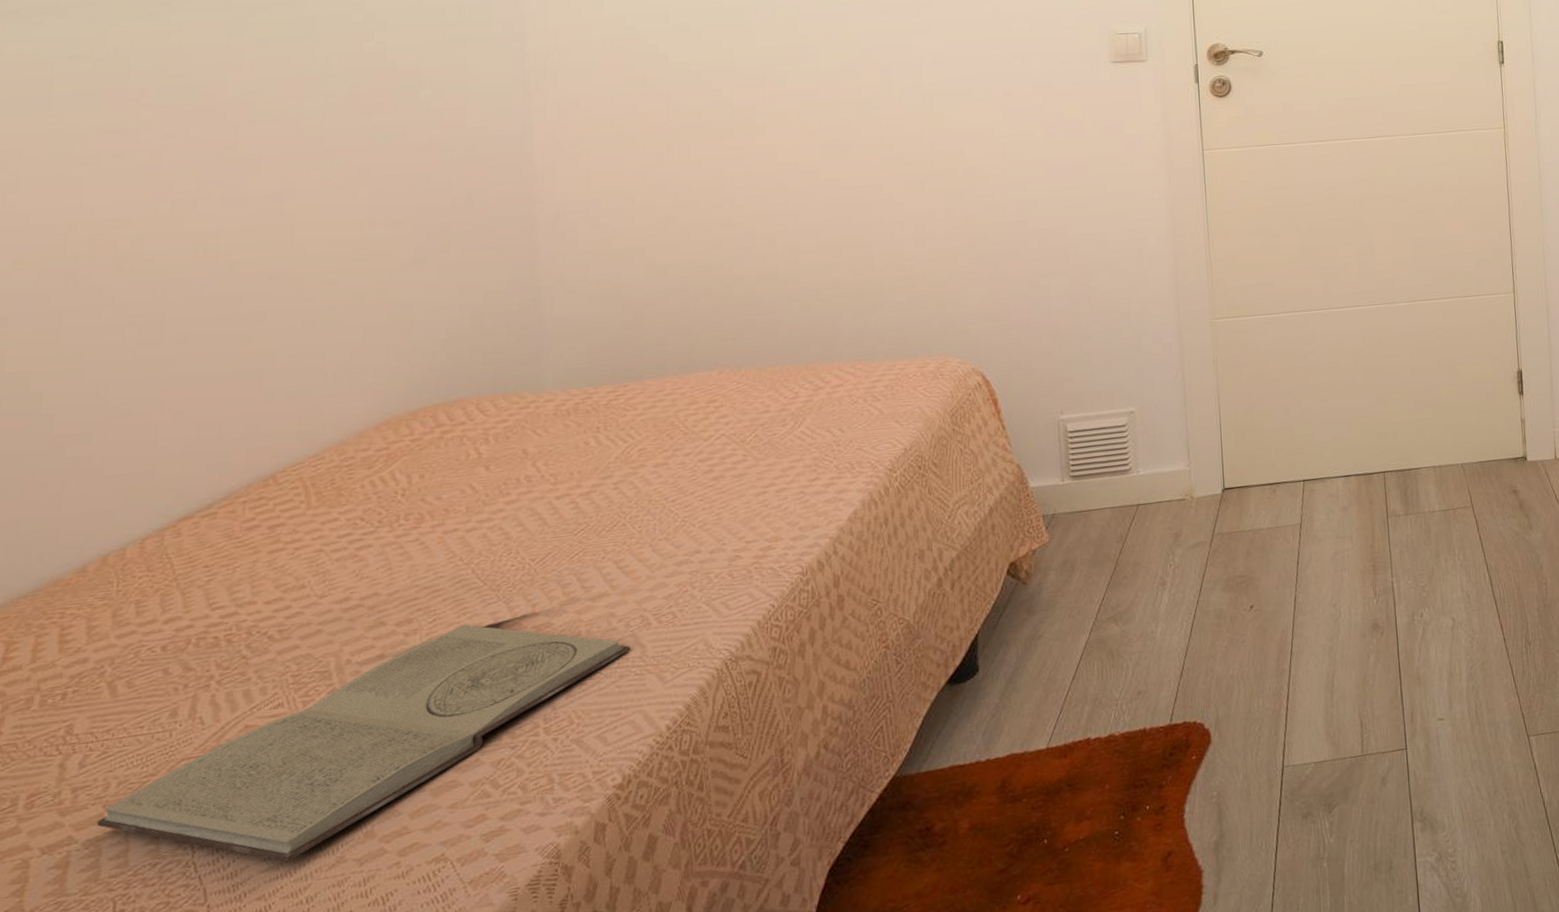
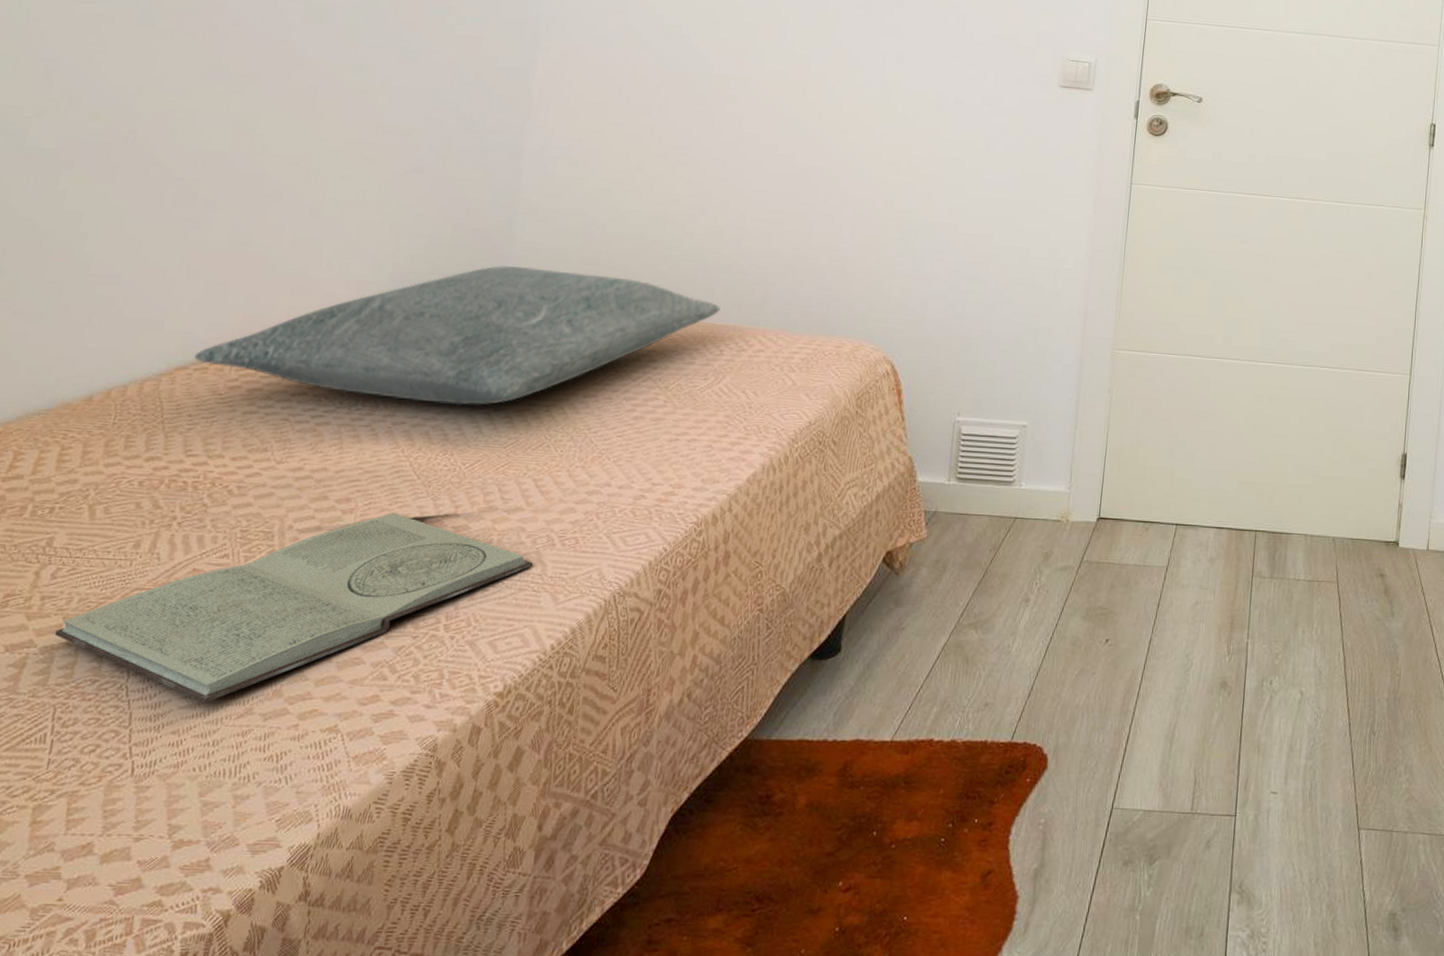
pillow: none [198,336,787,511] -> present [194,266,721,406]

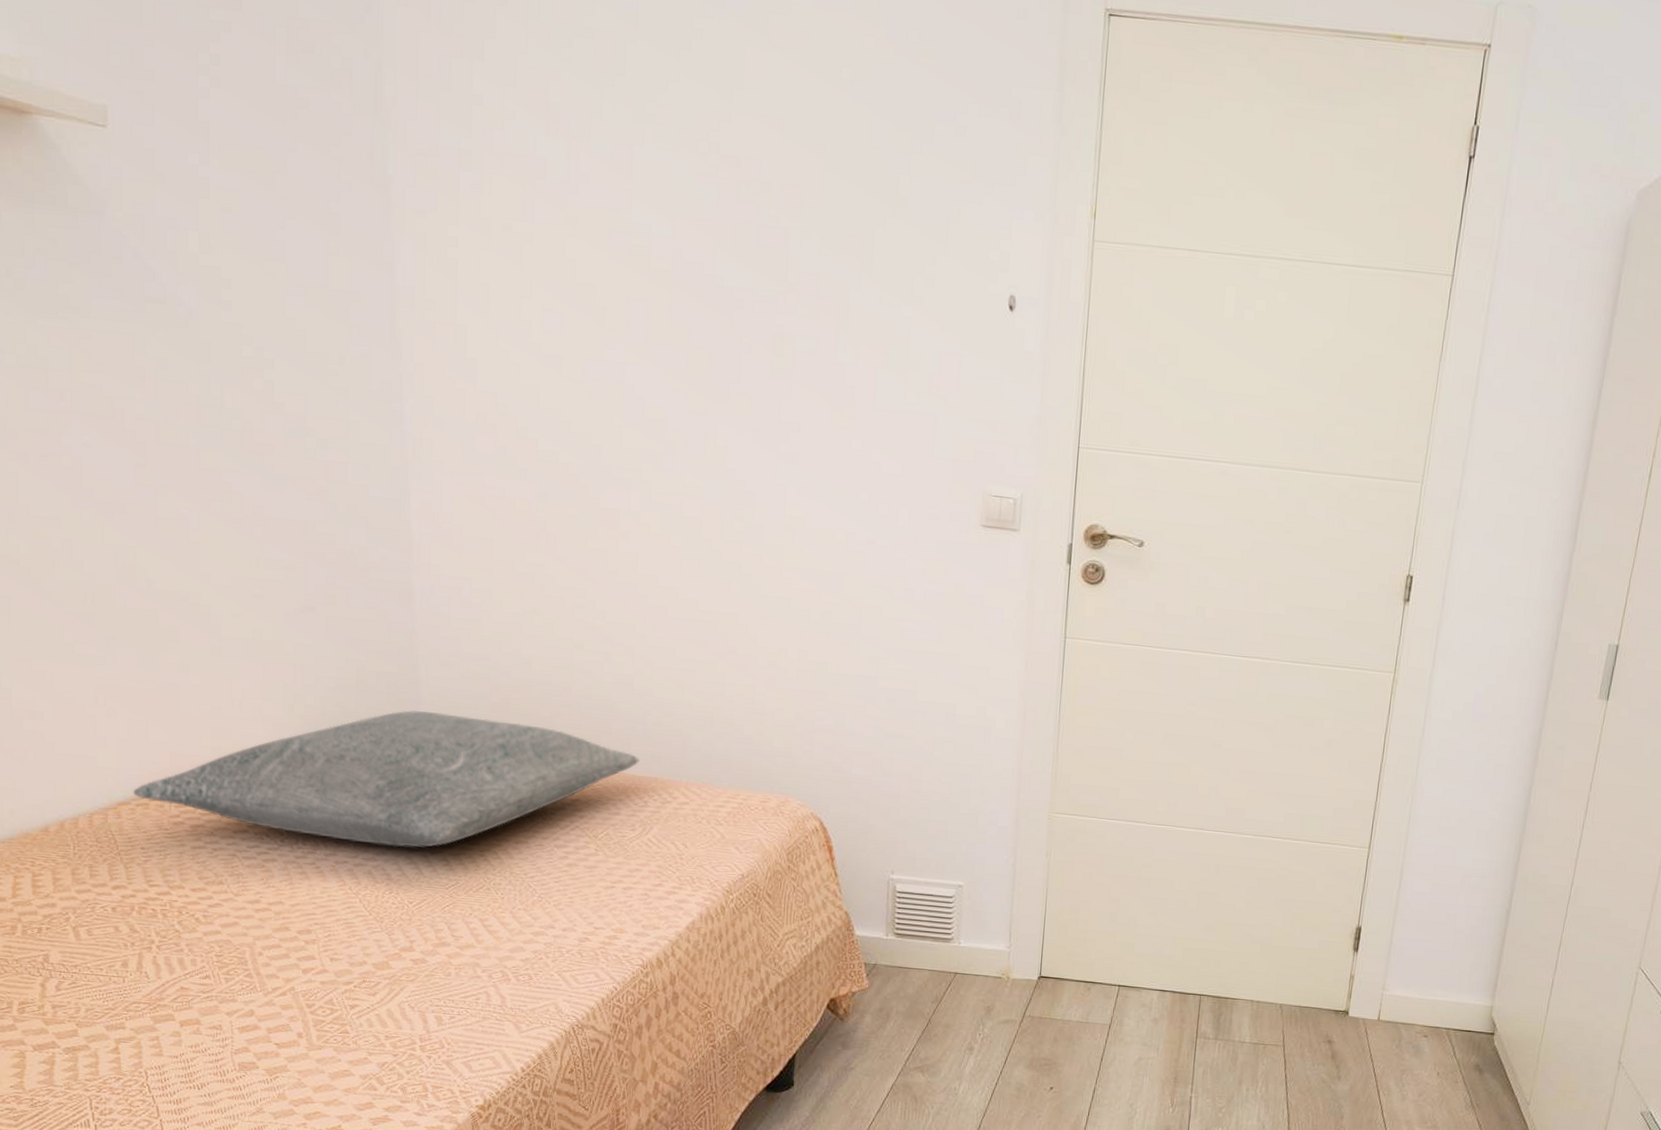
book: present [54,513,534,703] -> none [72,945,493,1102]

